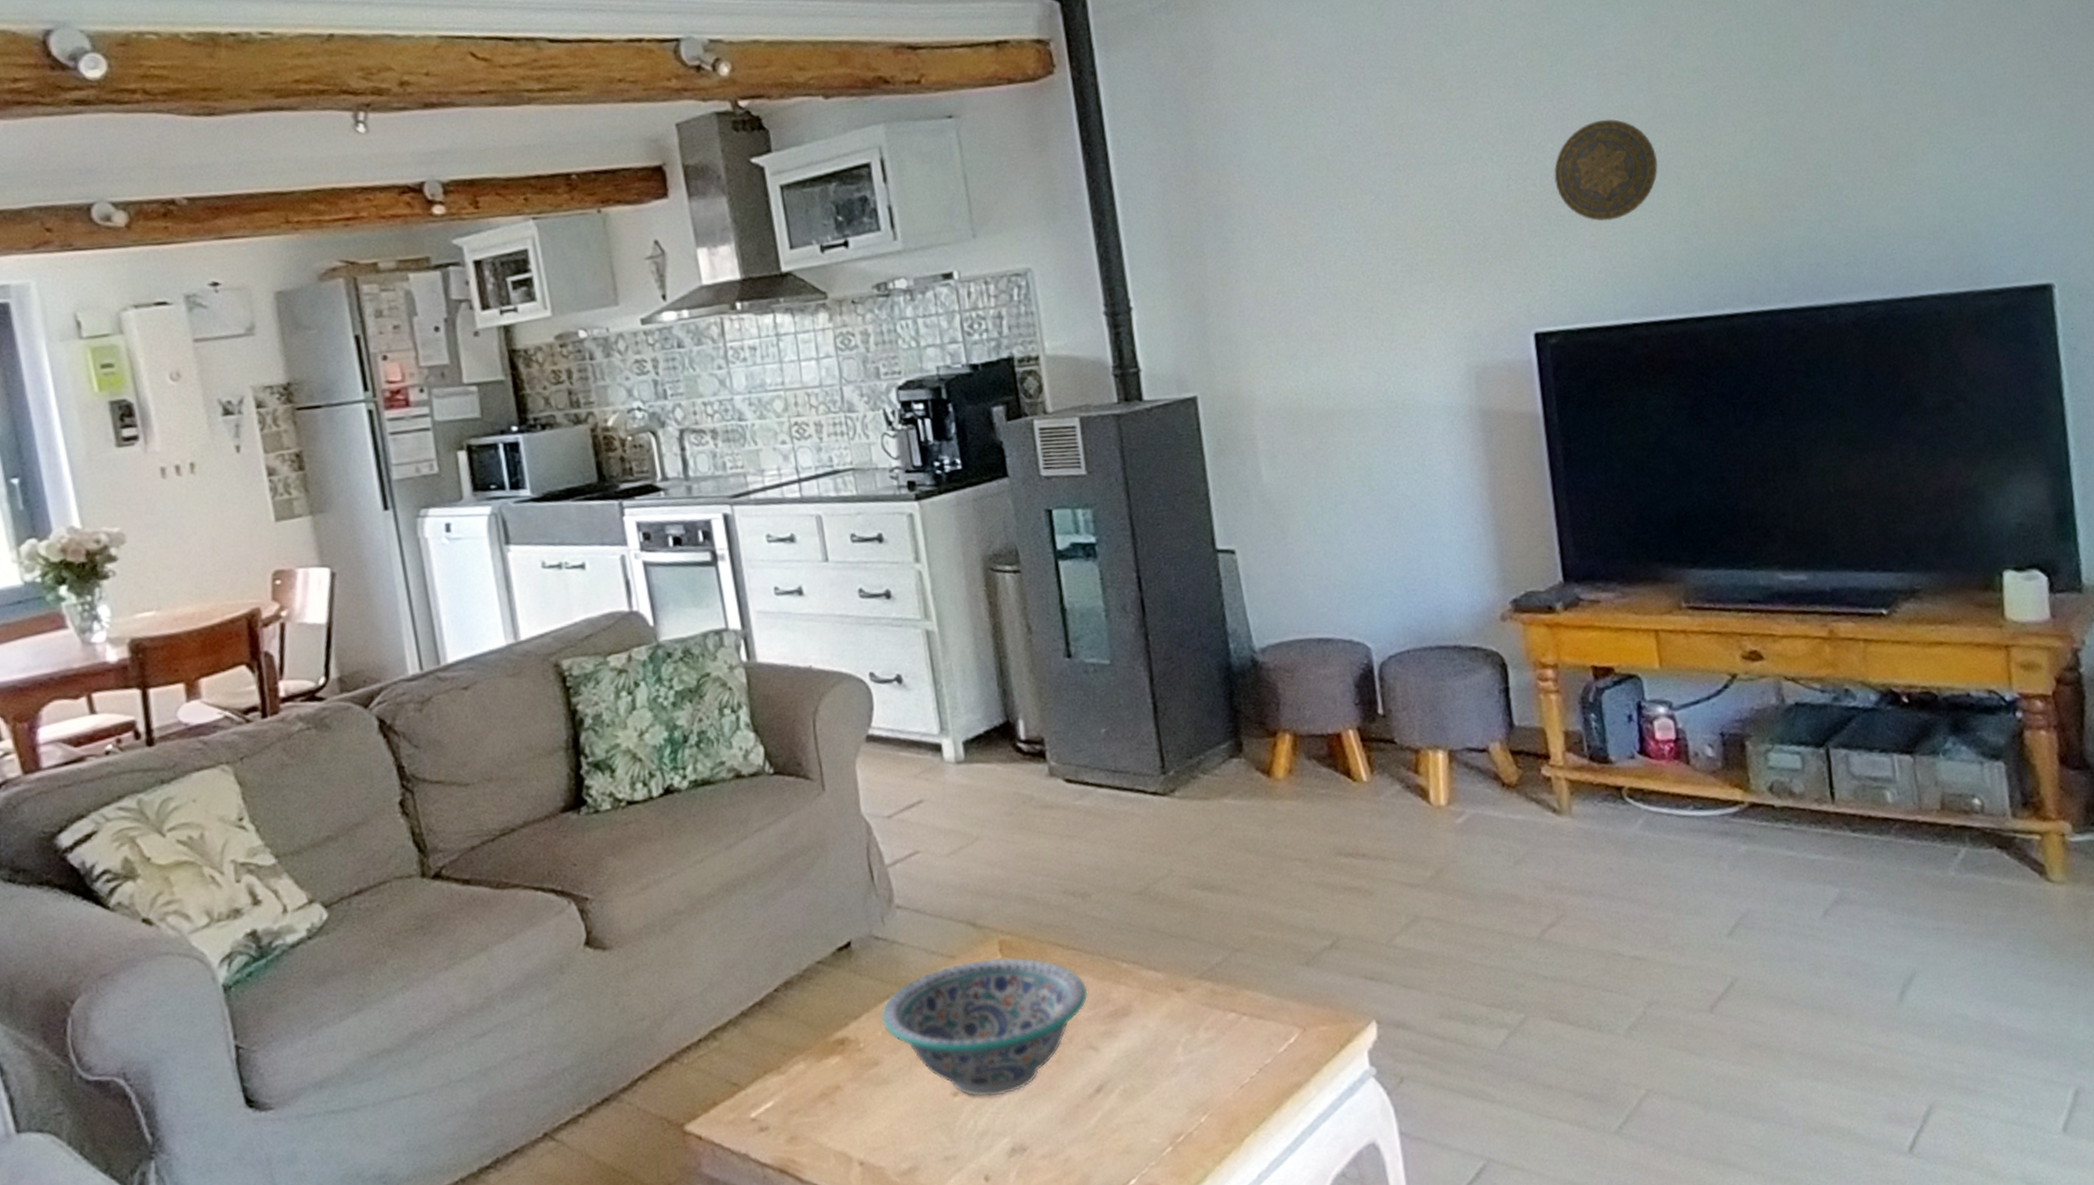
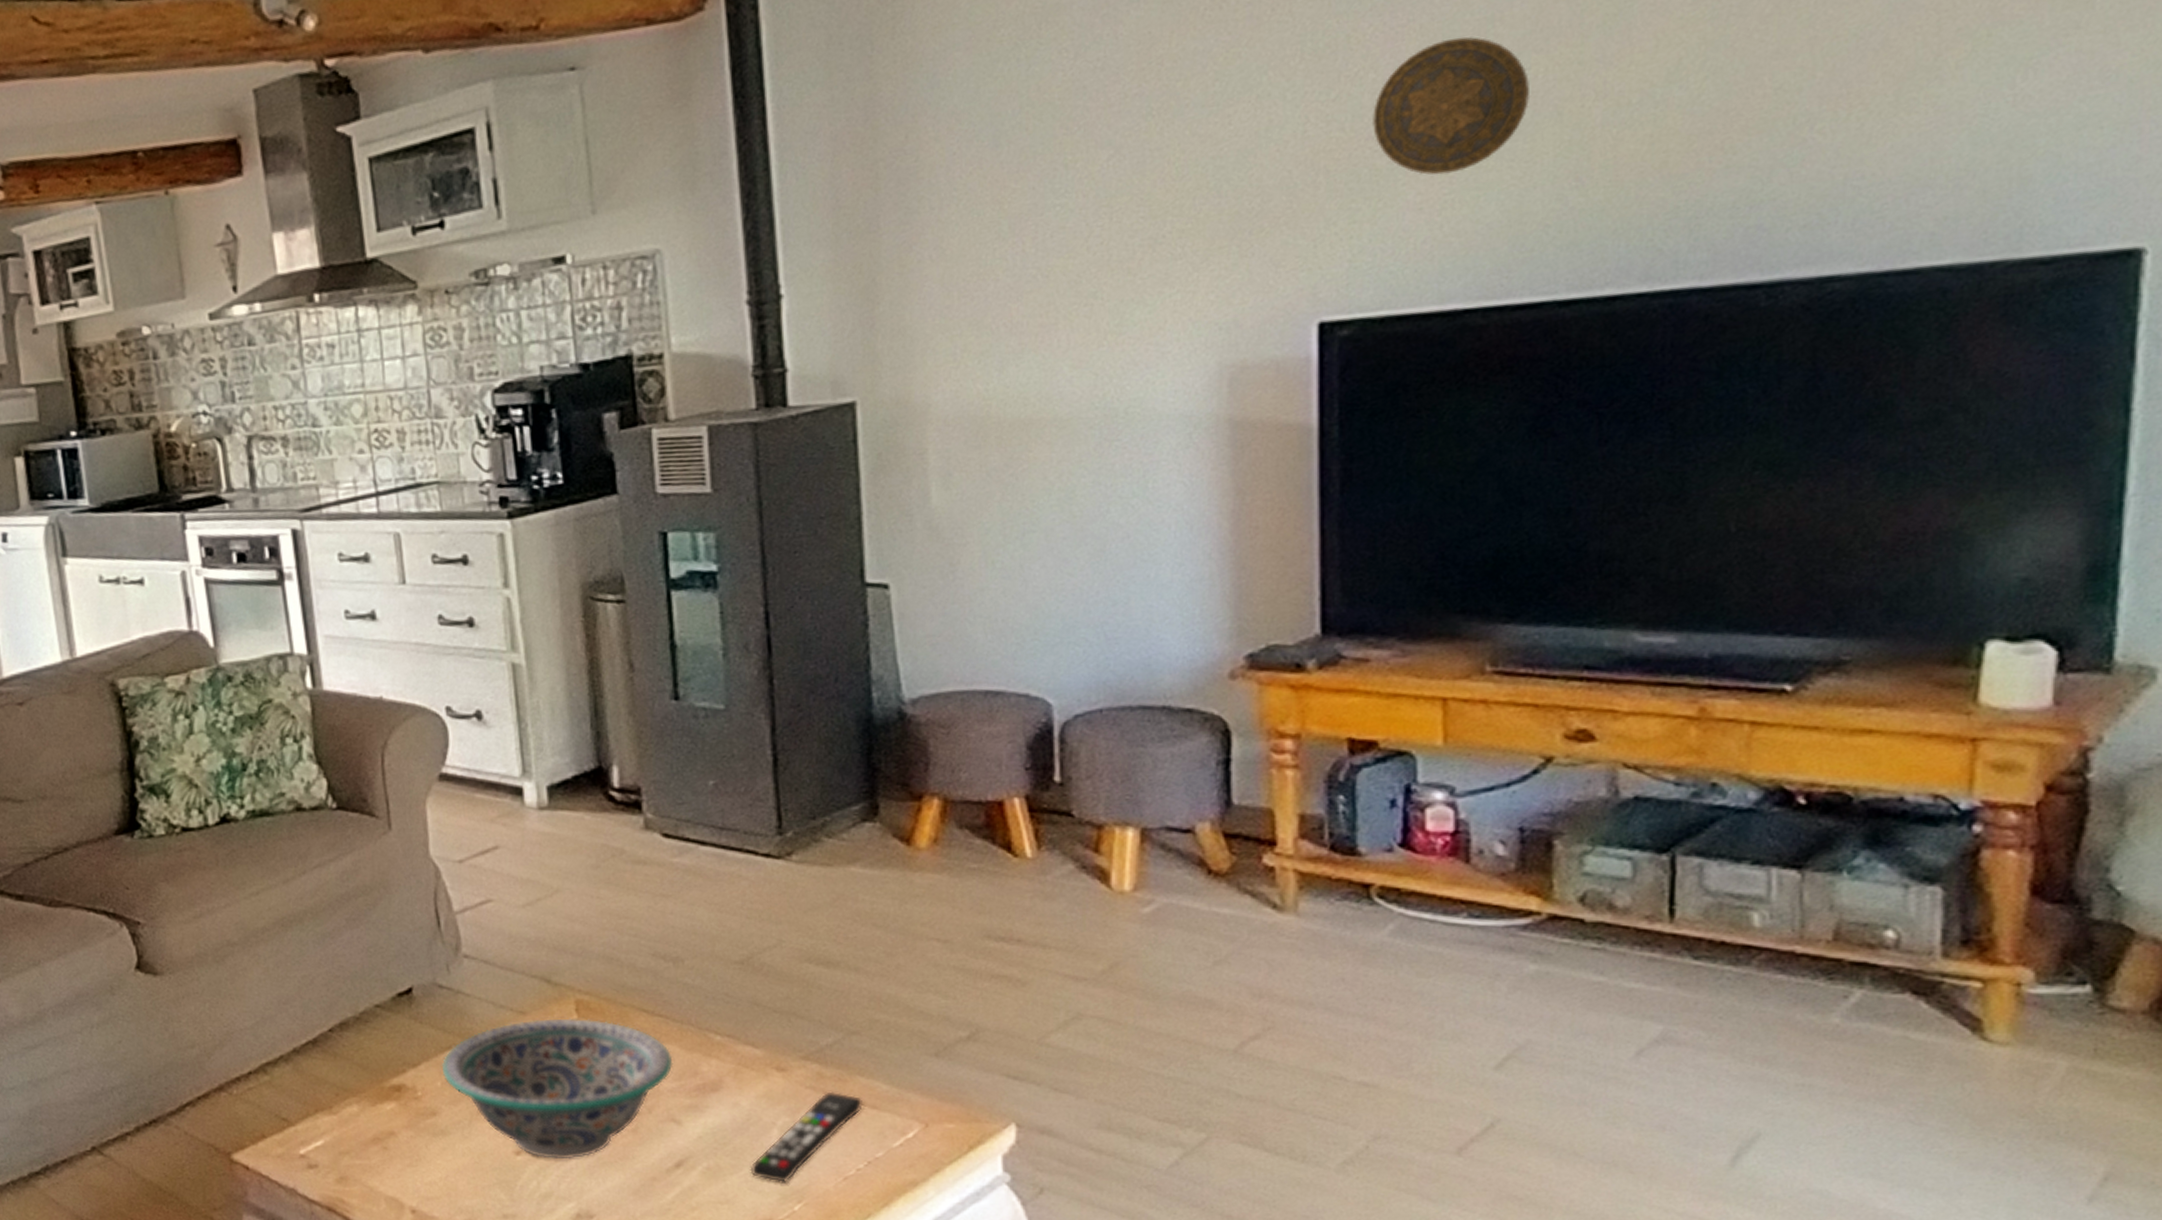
remote control: none [1160,1006,1251,1098] -> present [750,1091,863,1184]

